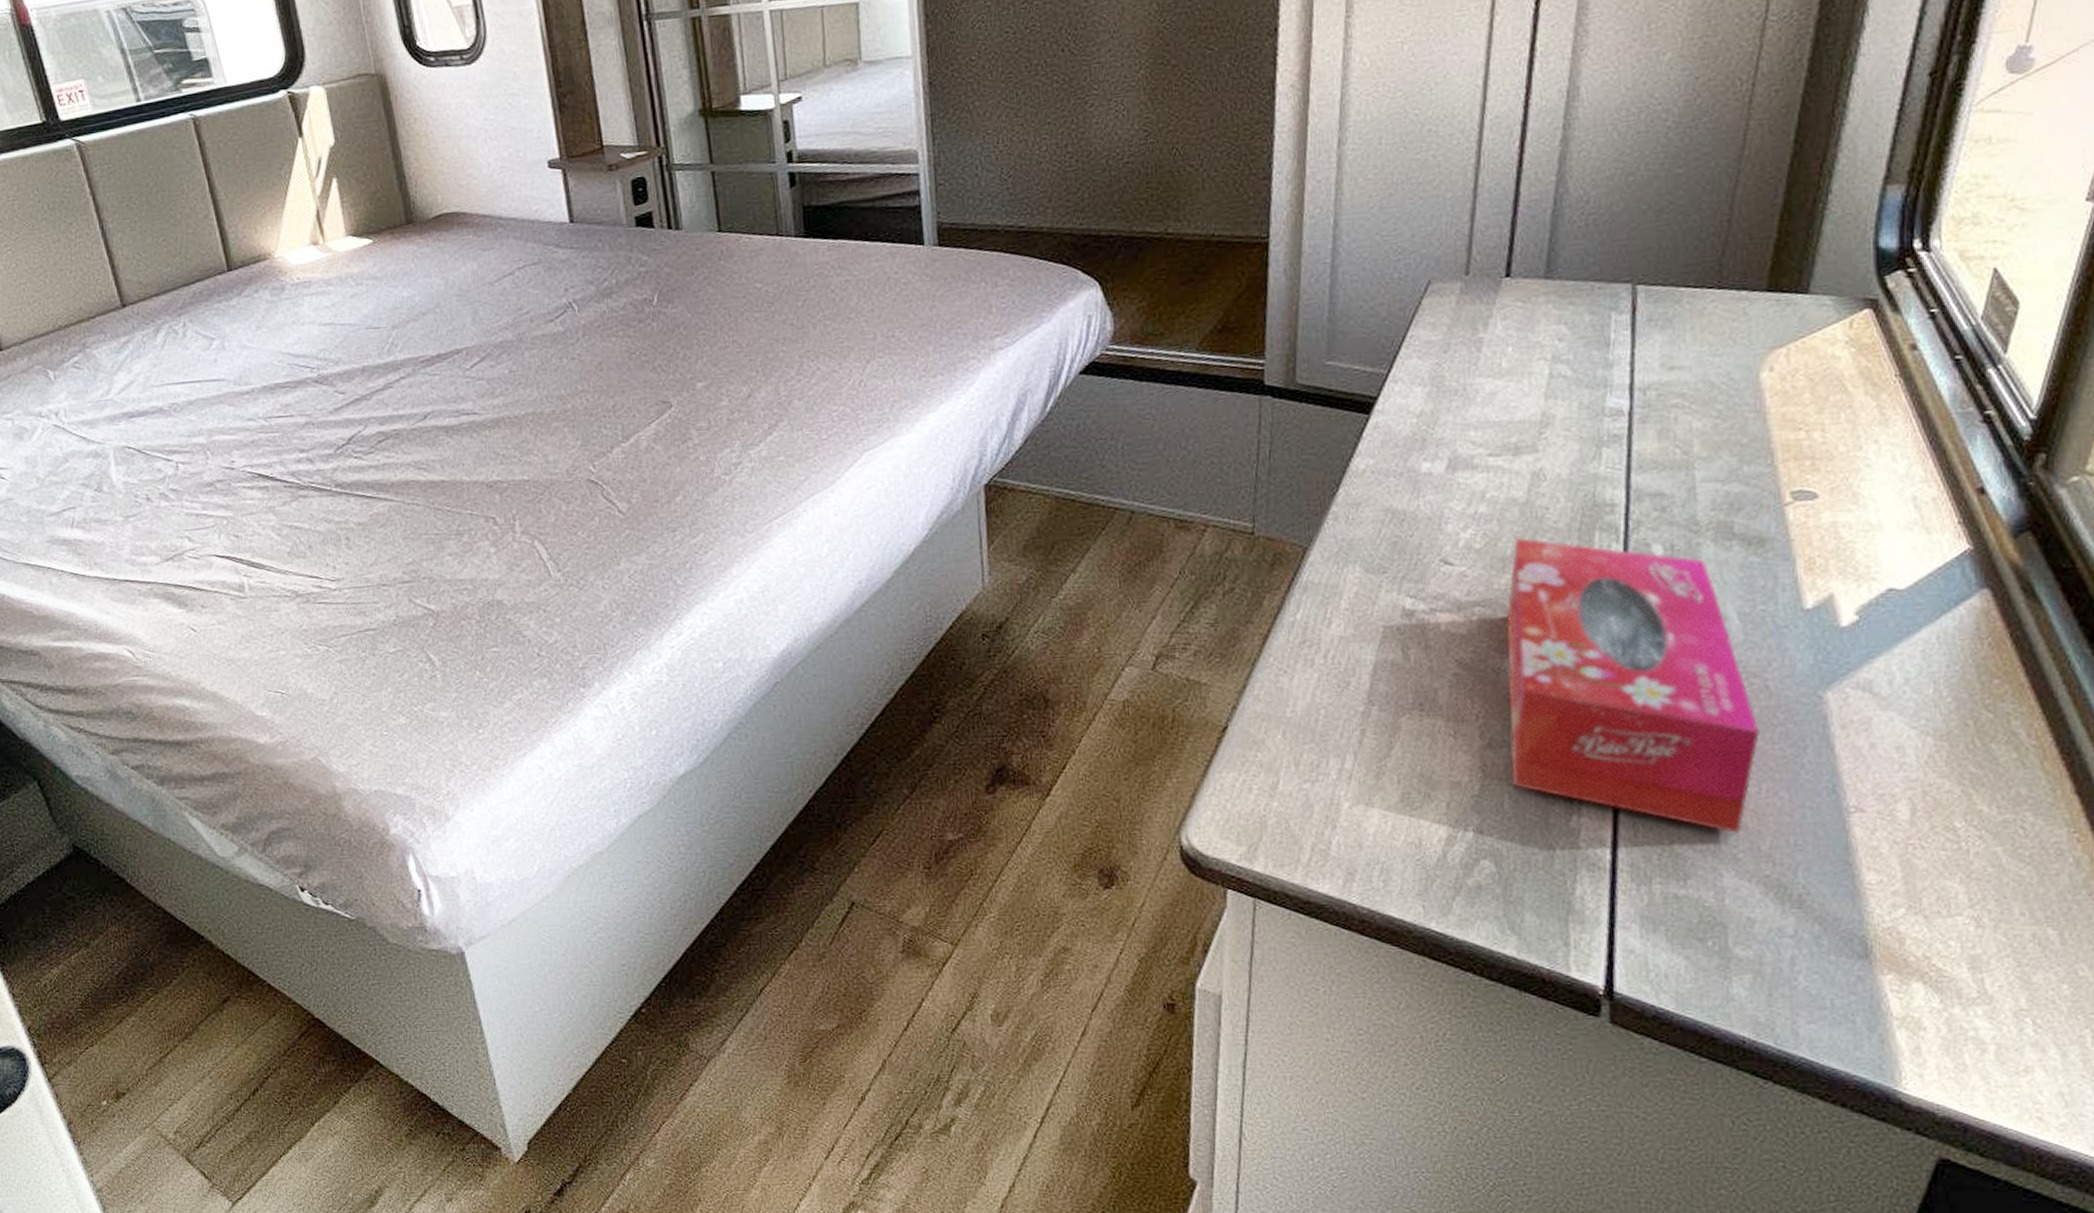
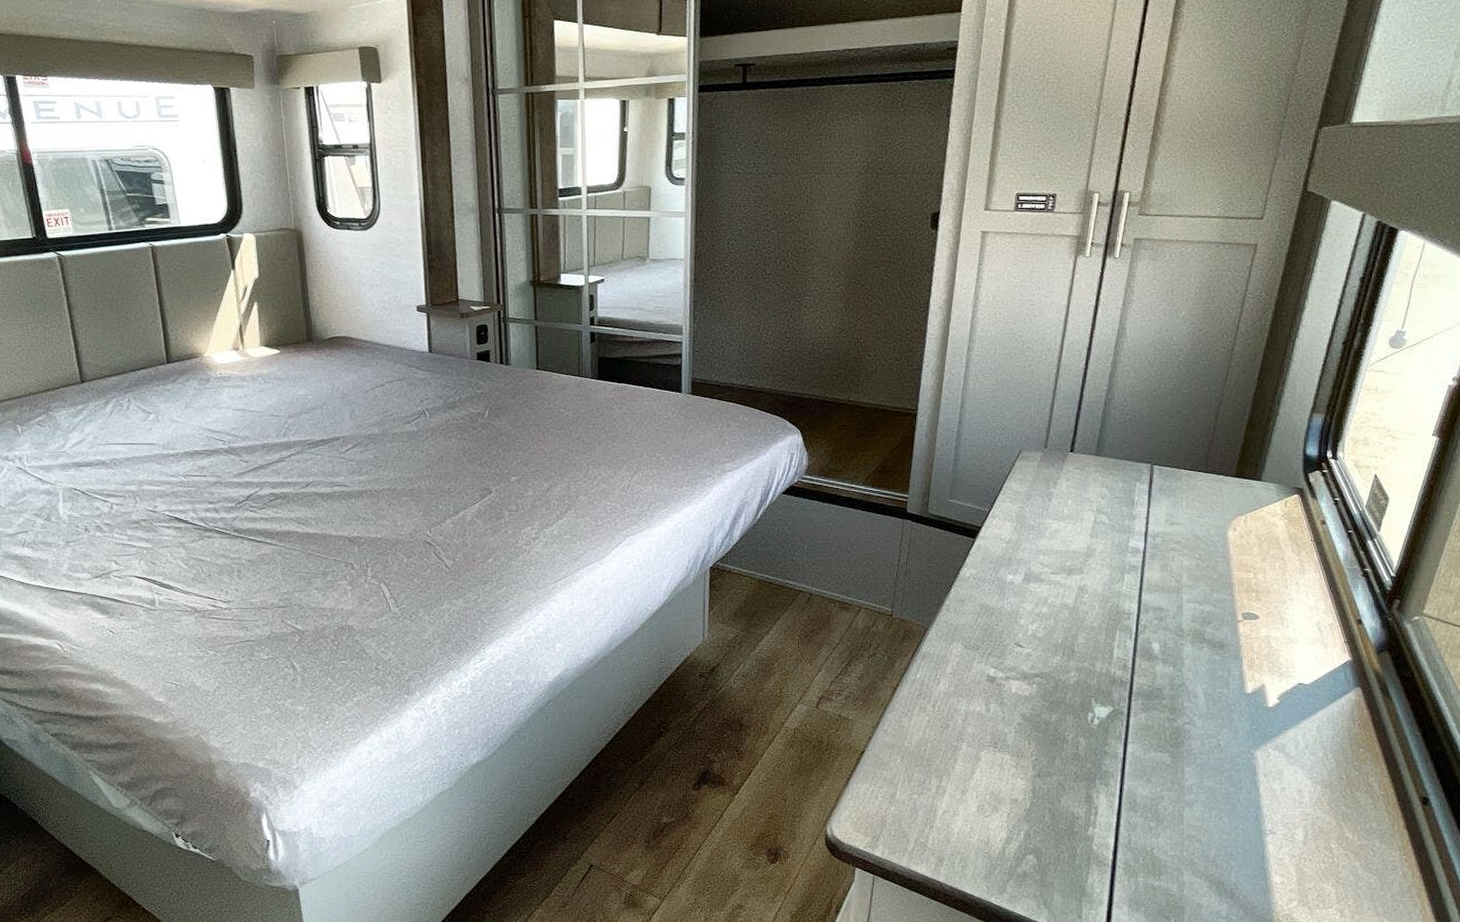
tissue box: present [1506,538,1761,833] -> none [1051,632,1214,845]

